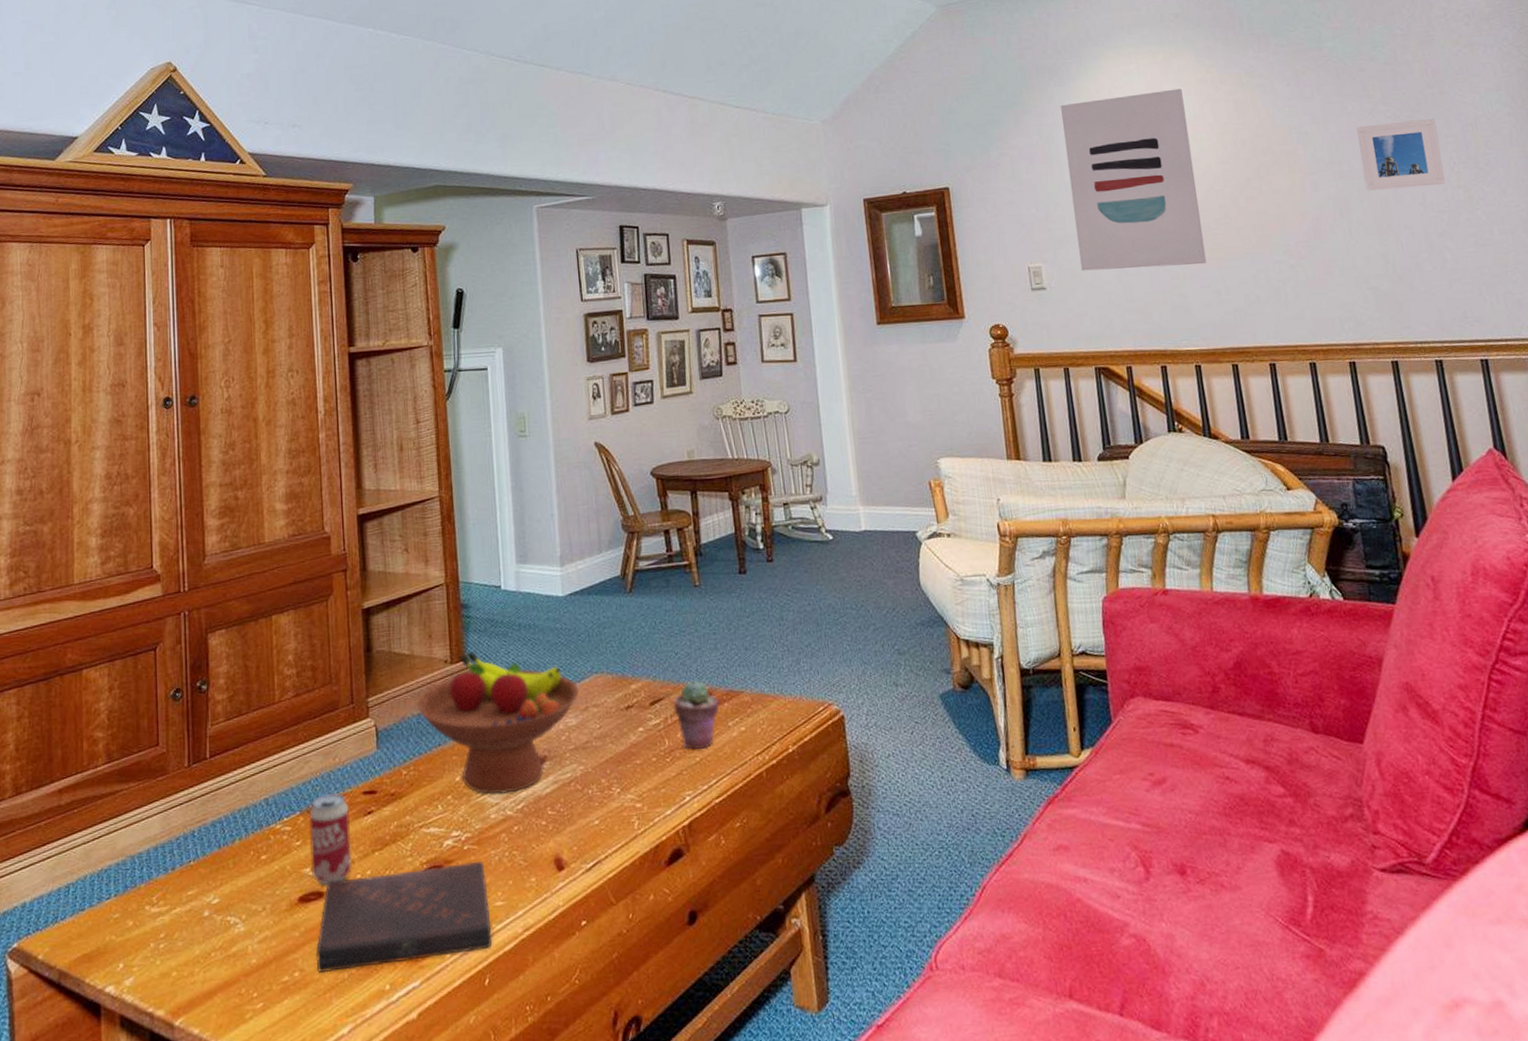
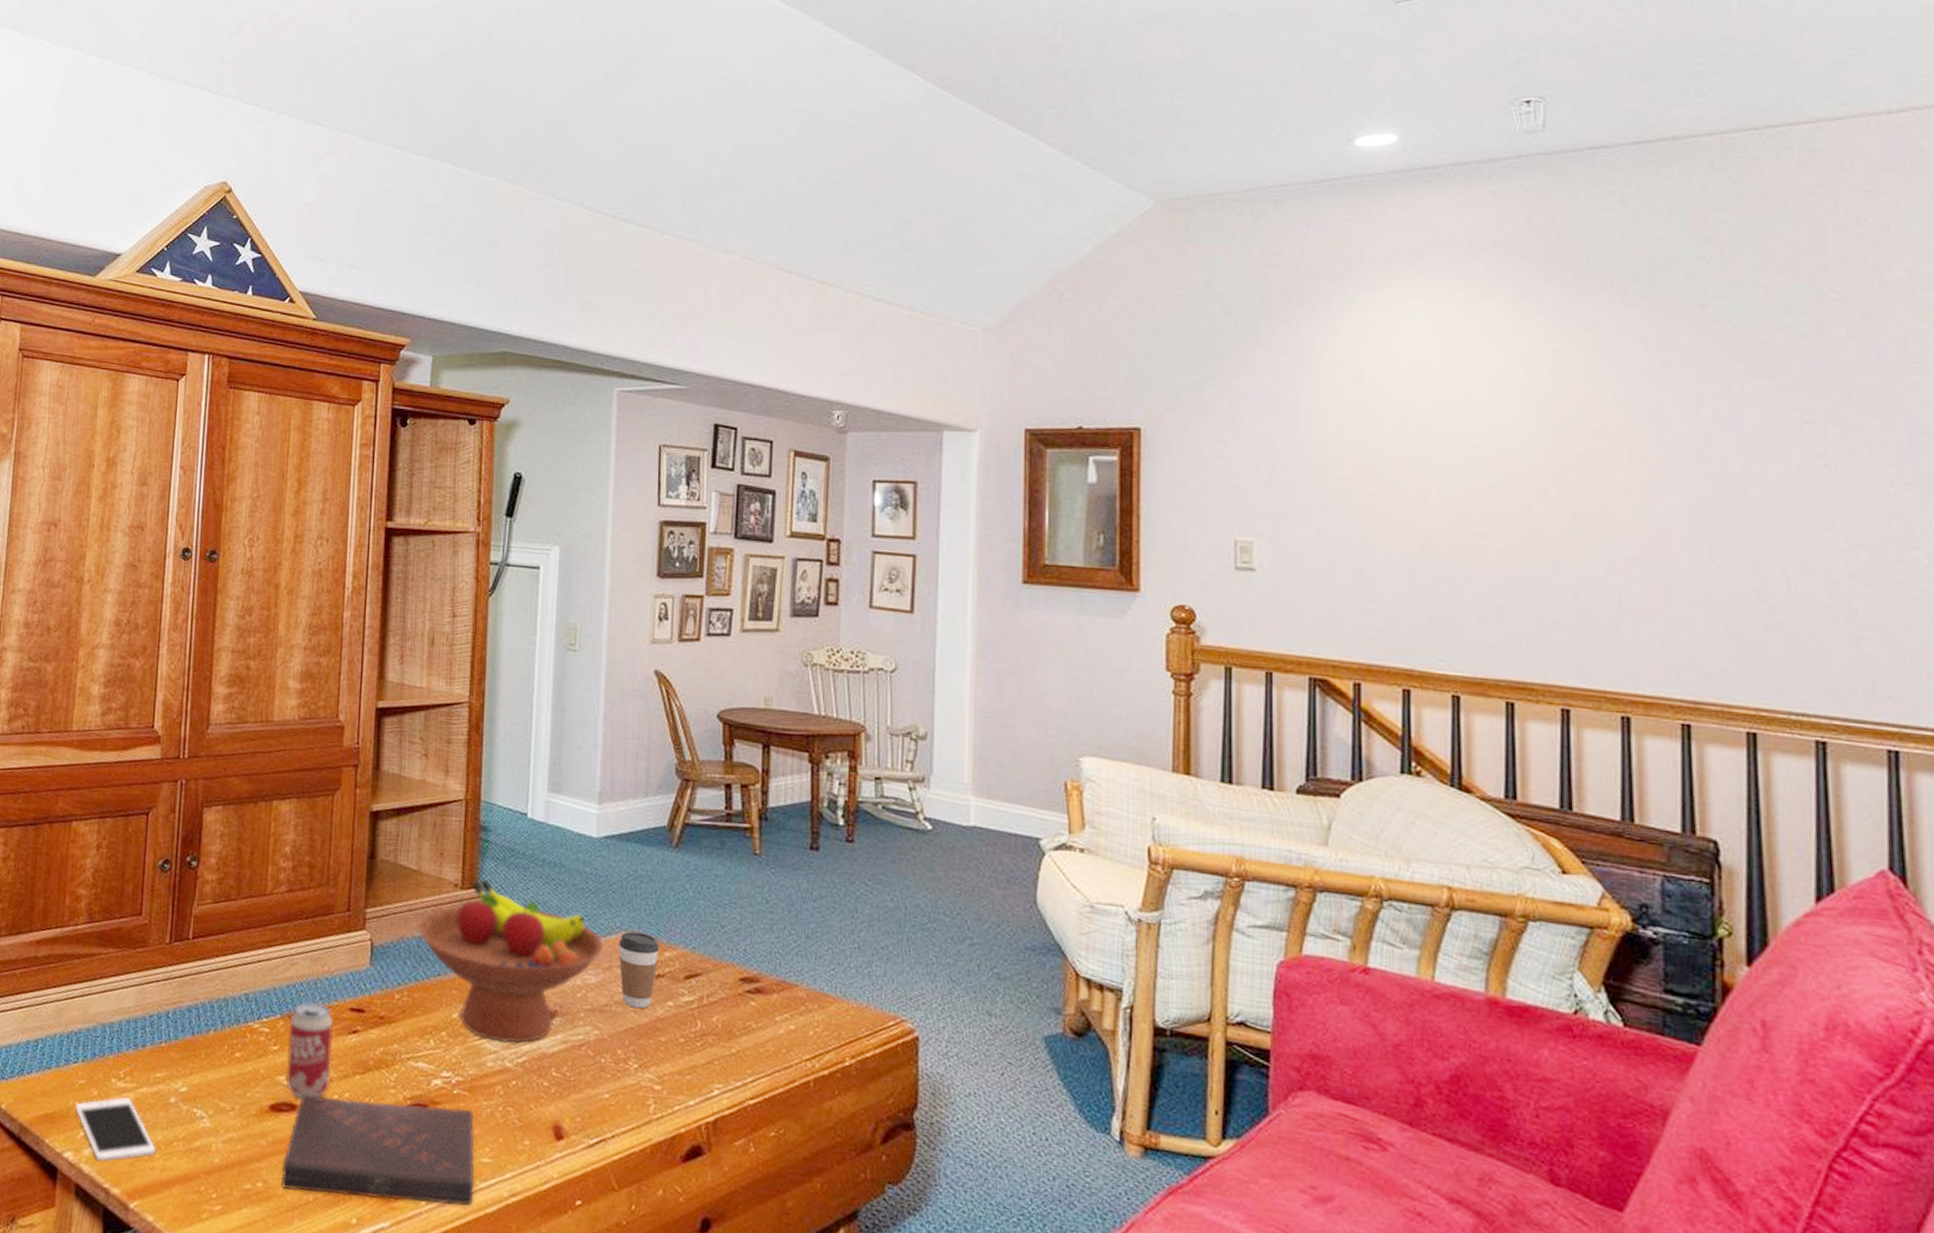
cell phone: none [112,920,196,989] -> present [75,1097,156,1162]
coffee cup: none [591,672,627,740] -> present [619,931,660,1009]
potted succulent: present [673,680,719,749] -> none [712,961,767,1041]
wall art: present [1061,88,1207,271] -> none [1307,338,1489,569]
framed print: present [1356,118,1445,191] -> none [1743,416,1872,509]

